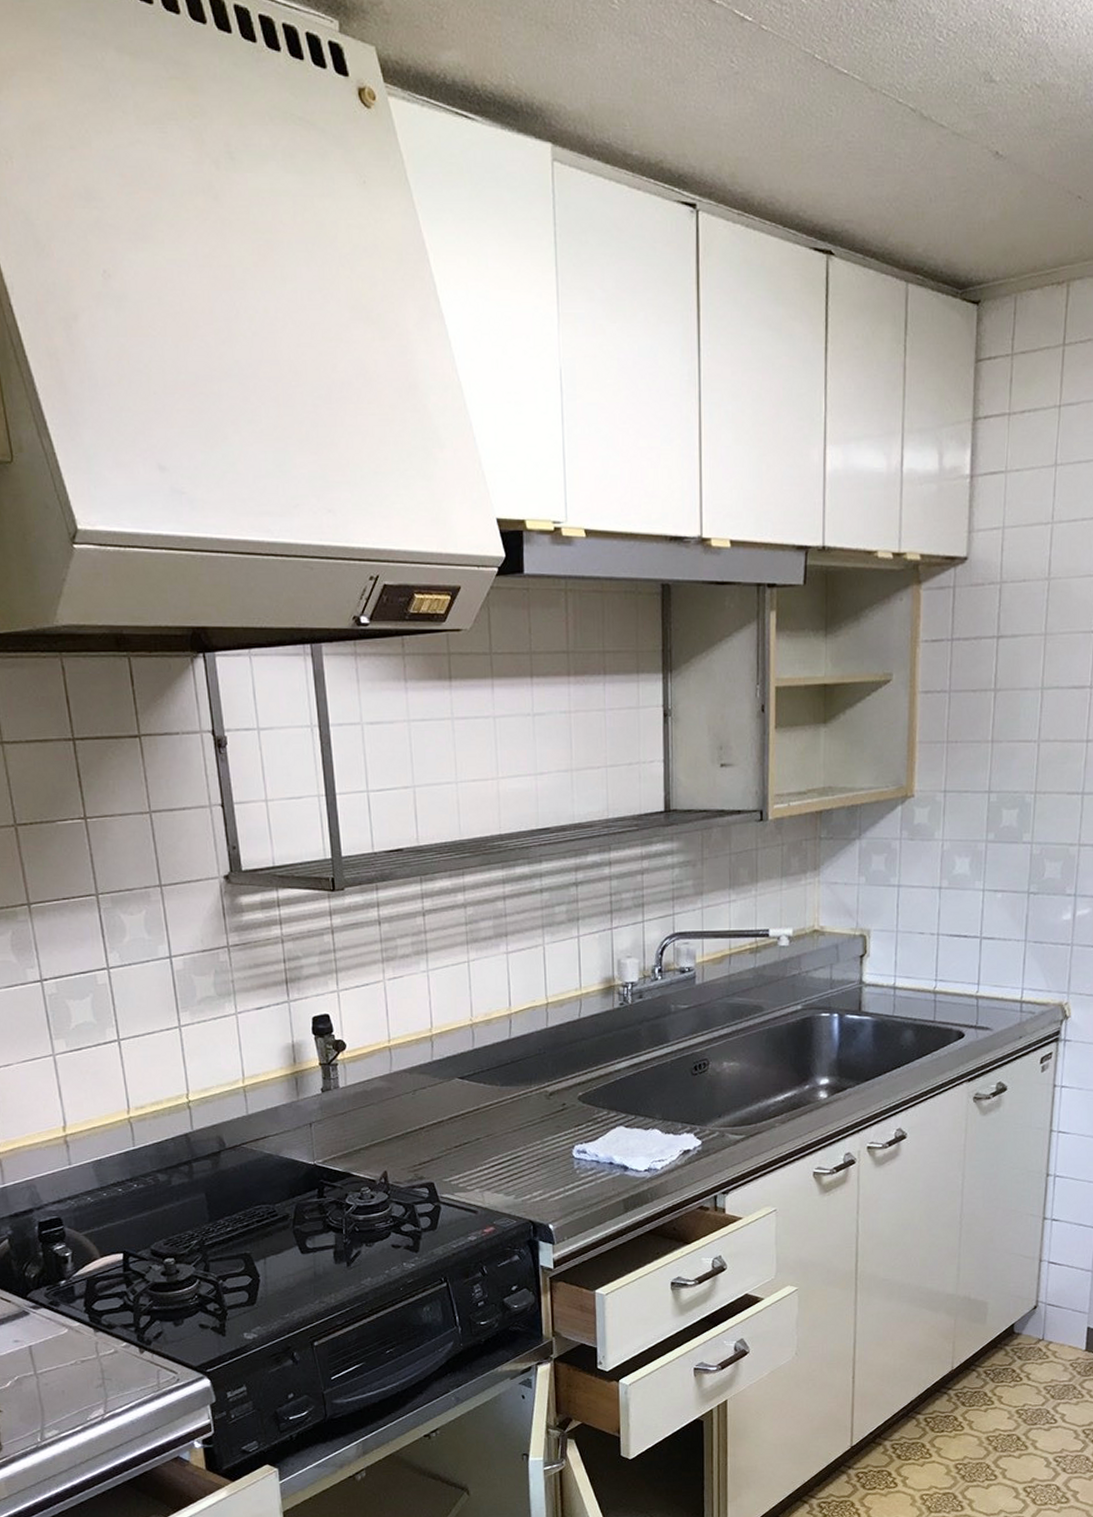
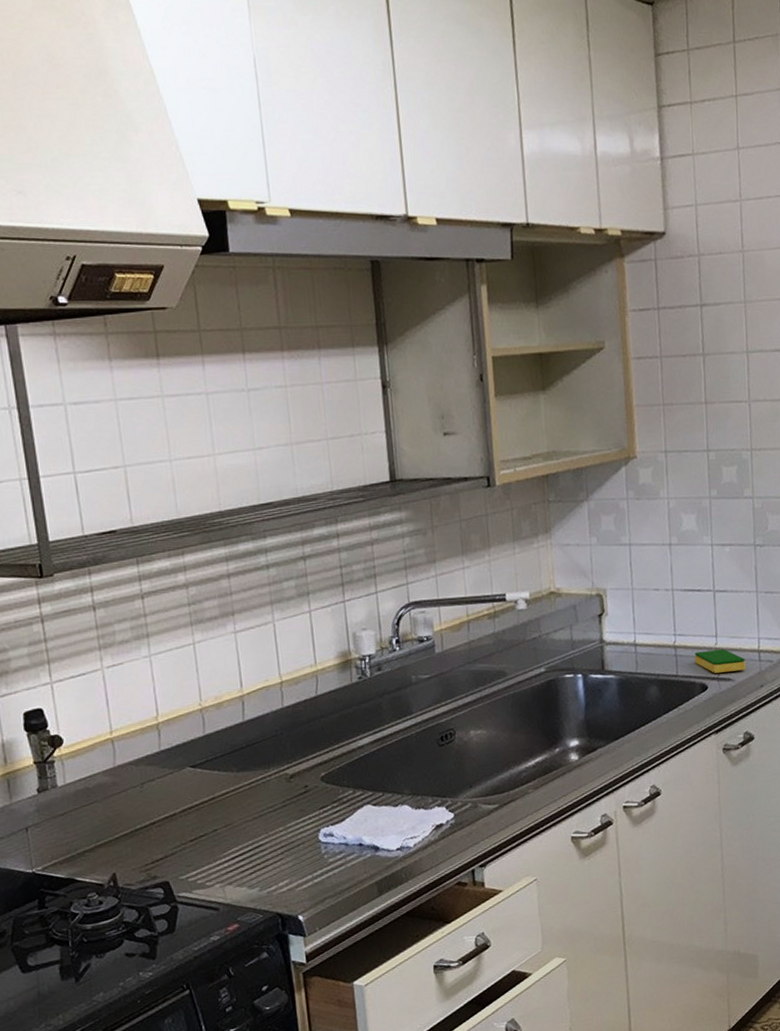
dish sponge: none [954,998,1006,1021] -> present [694,649,746,673]

